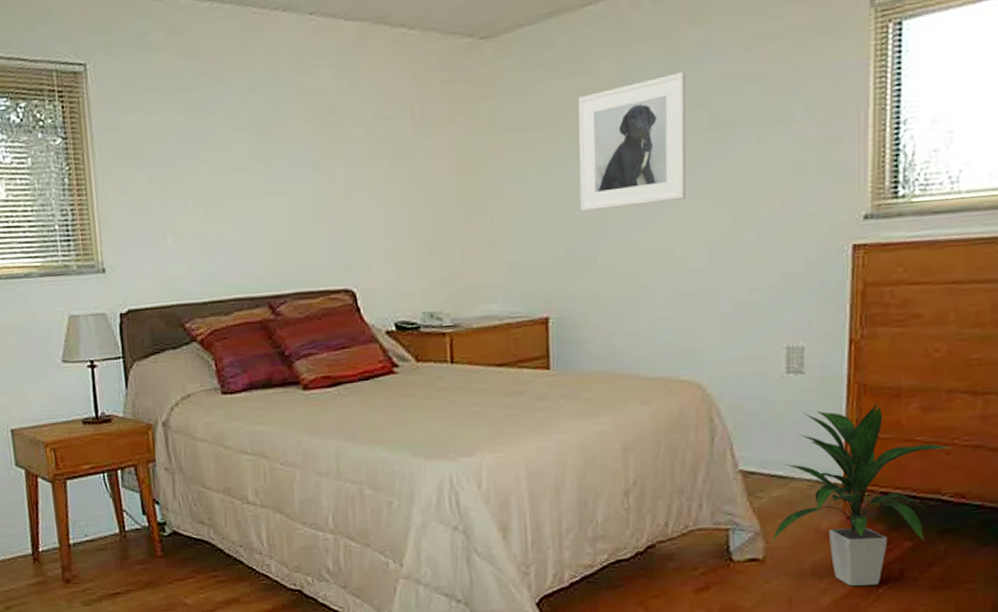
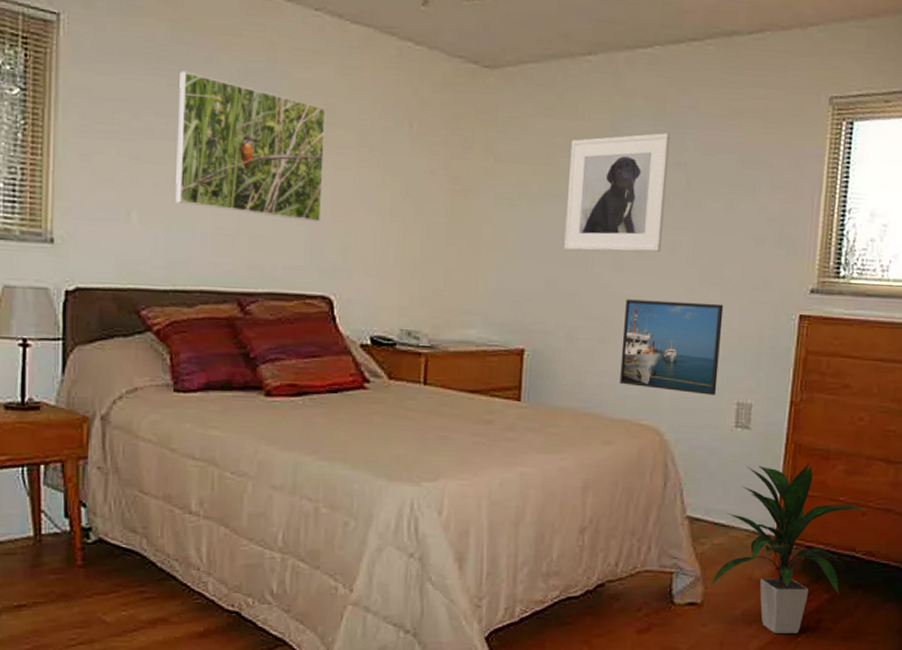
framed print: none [194,96,337,221] -> present [176,71,327,223]
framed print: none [651,244,763,343] -> present [620,299,724,395]

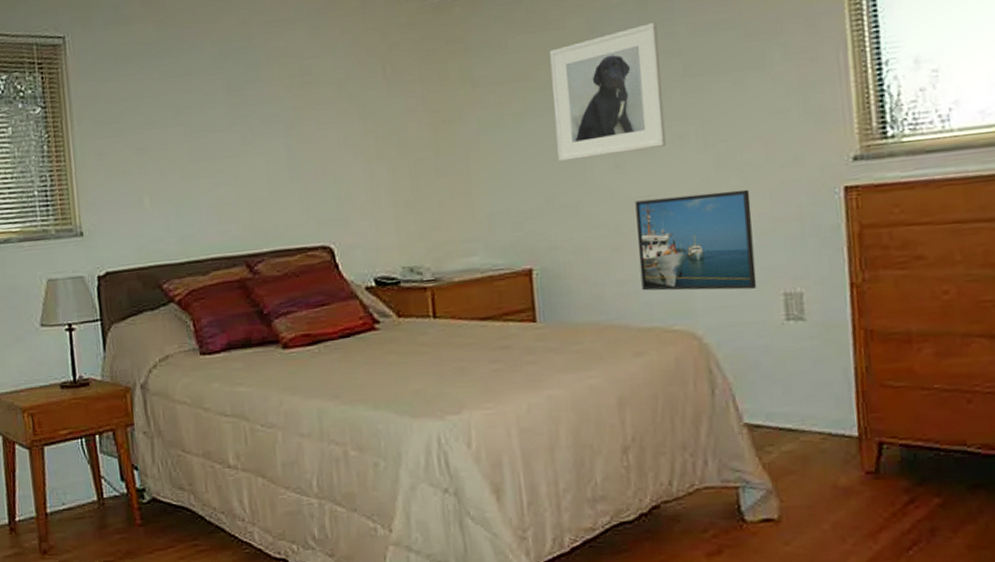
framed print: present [176,71,327,223] -> none [169,63,312,183]
indoor plant: present [709,463,869,633] -> none [785,349,976,547]

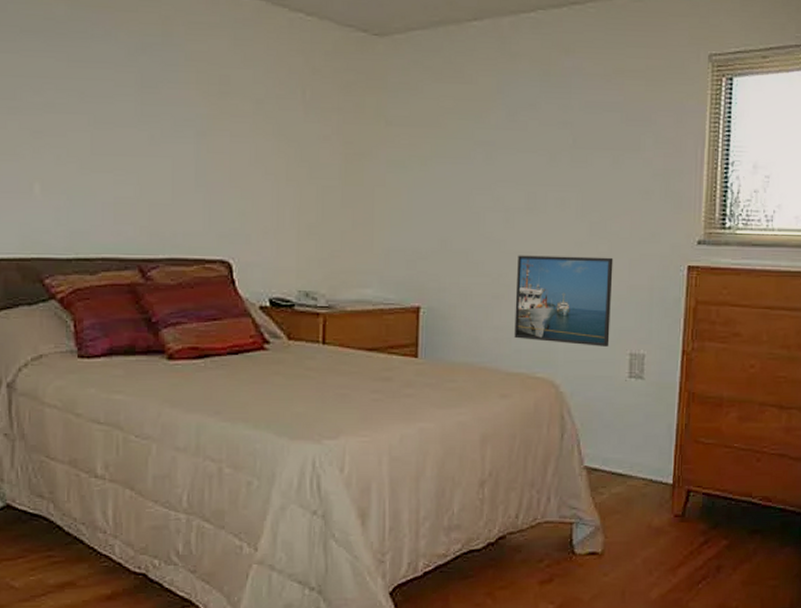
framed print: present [549,22,667,162] -> none [456,93,555,210]

